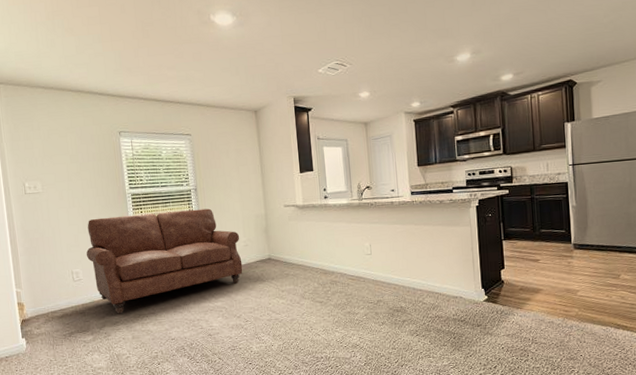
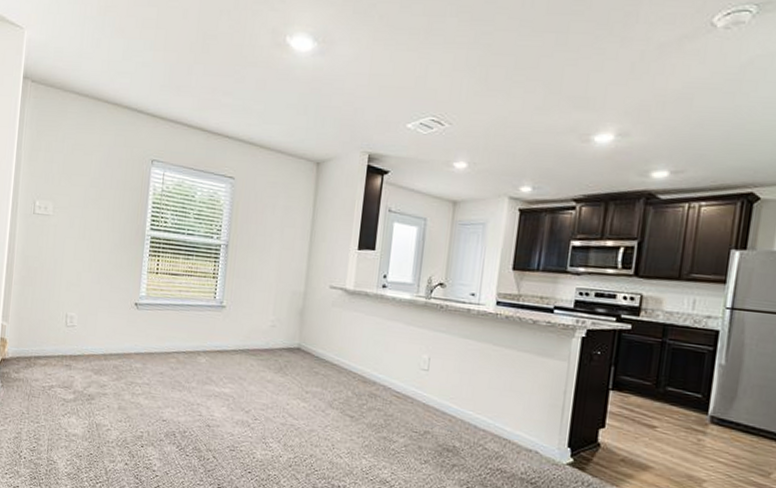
sofa: present [86,208,243,314] -> none [86,257,268,376]

